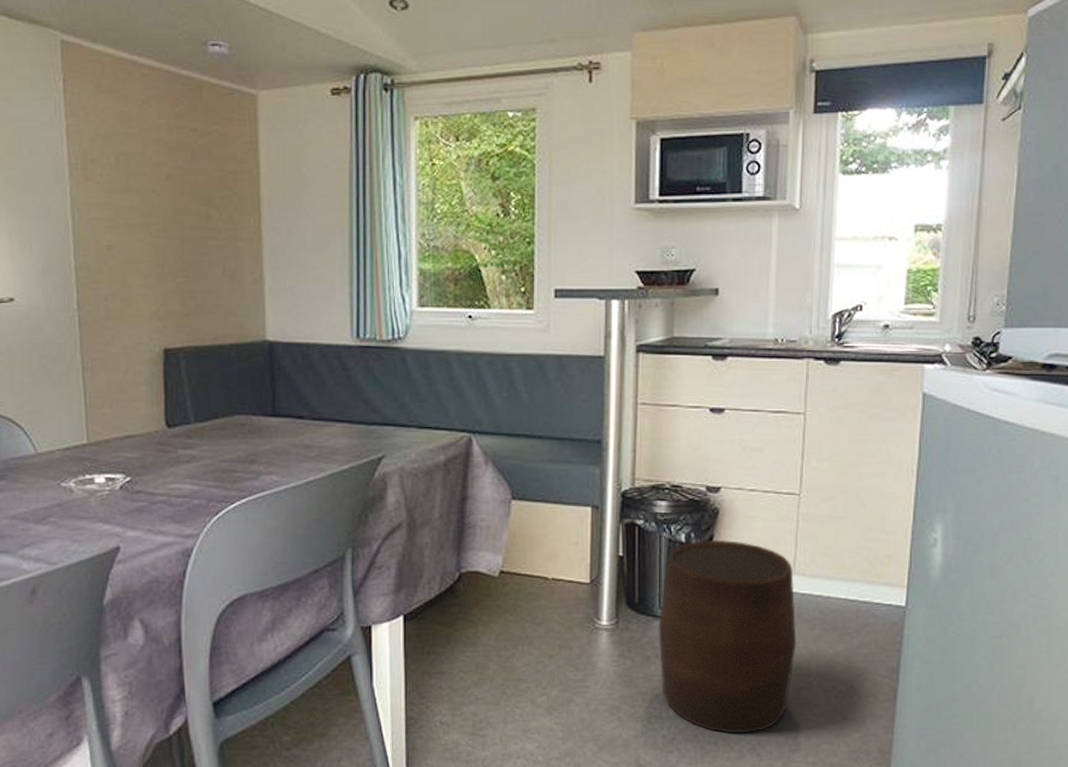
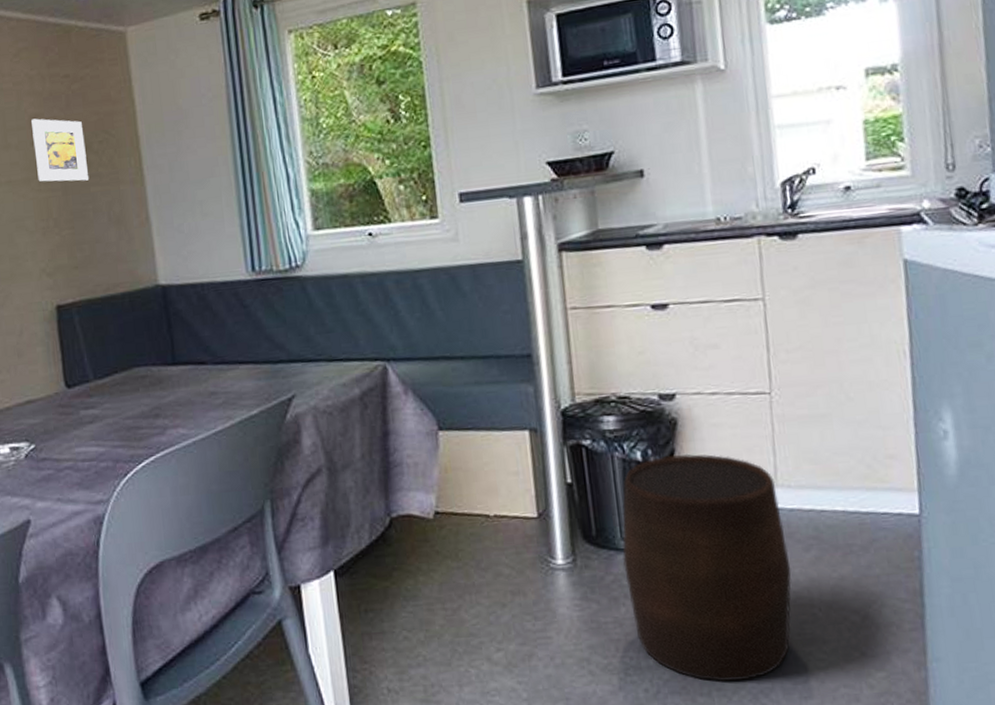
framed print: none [155,167,208,233] -> present [31,118,90,182]

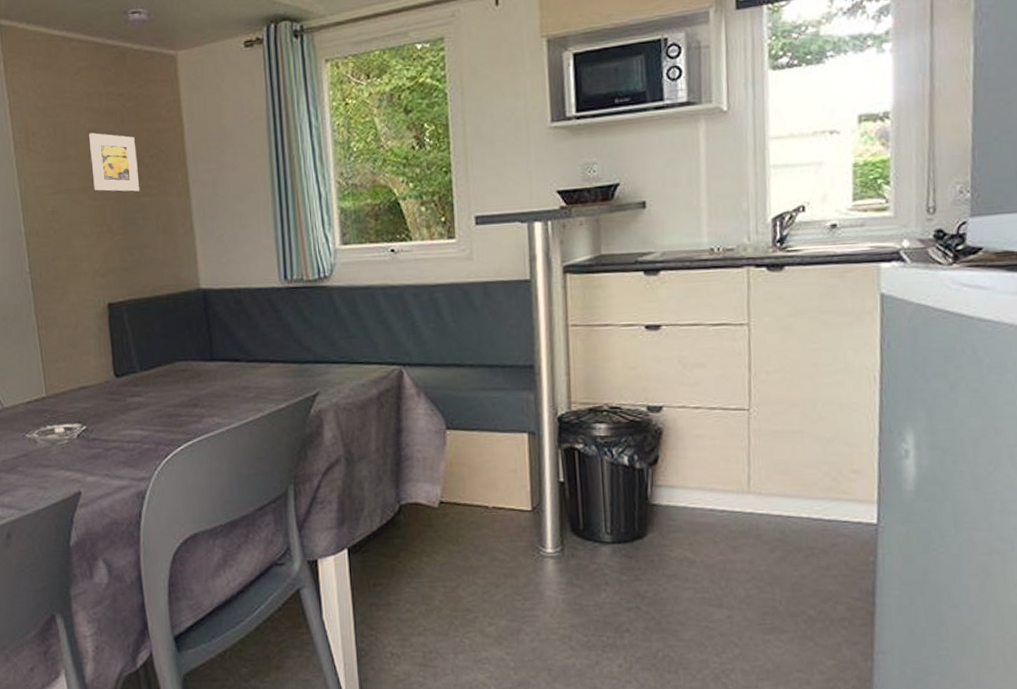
stool: present [622,453,792,681] -> none [606,460,757,661]

